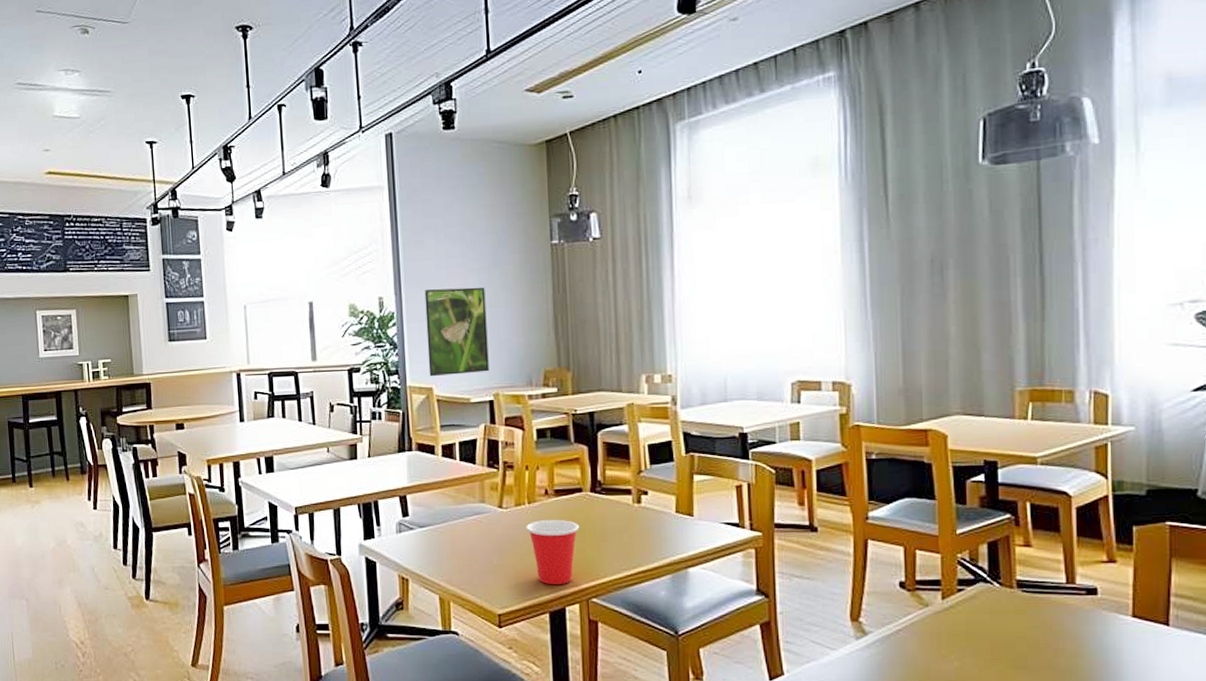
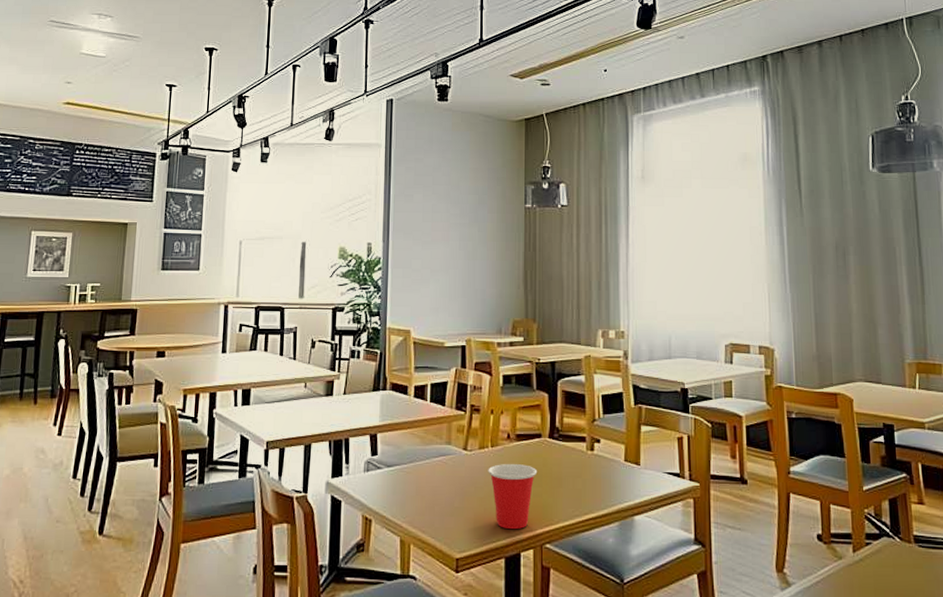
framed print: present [424,287,489,377] -> none [408,240,465,320]

